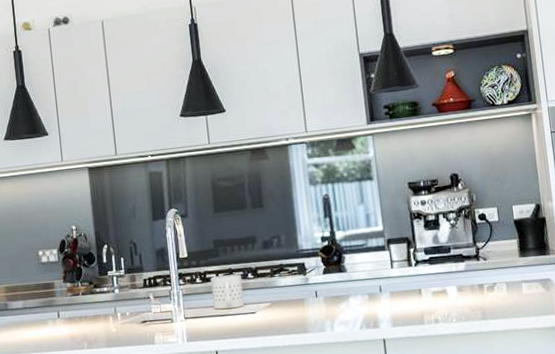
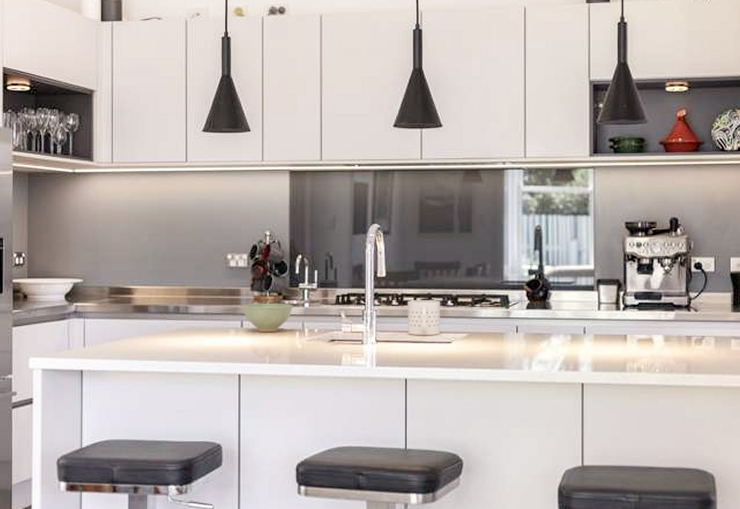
bowl: none [57,291,105,321] -> present [242,303,294,333]

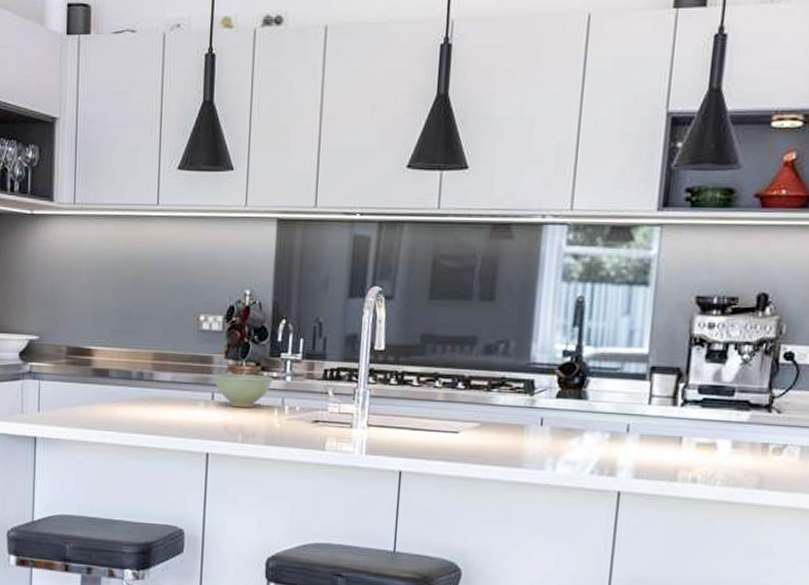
mug: present [408,300,441,336] -> none [406,379,450,423]

